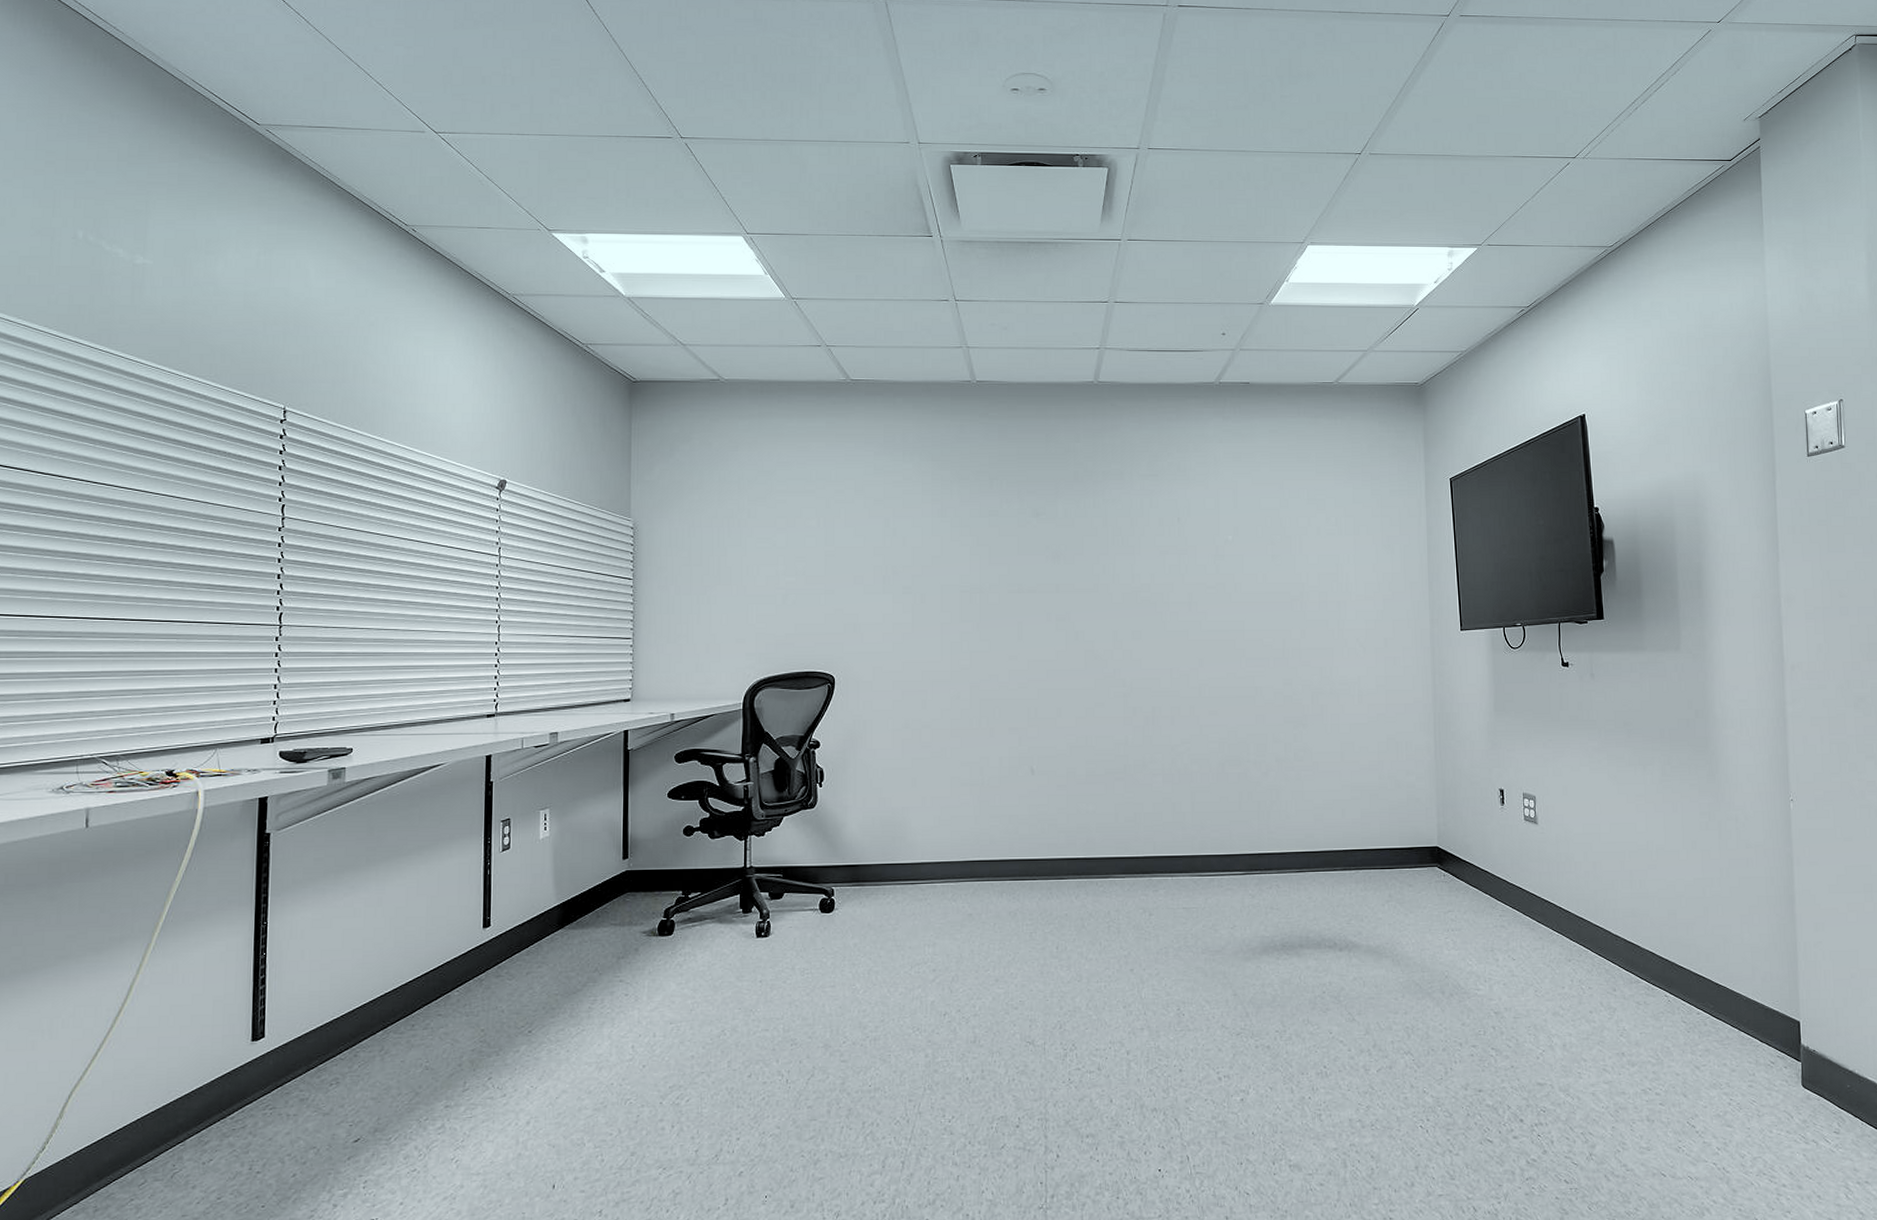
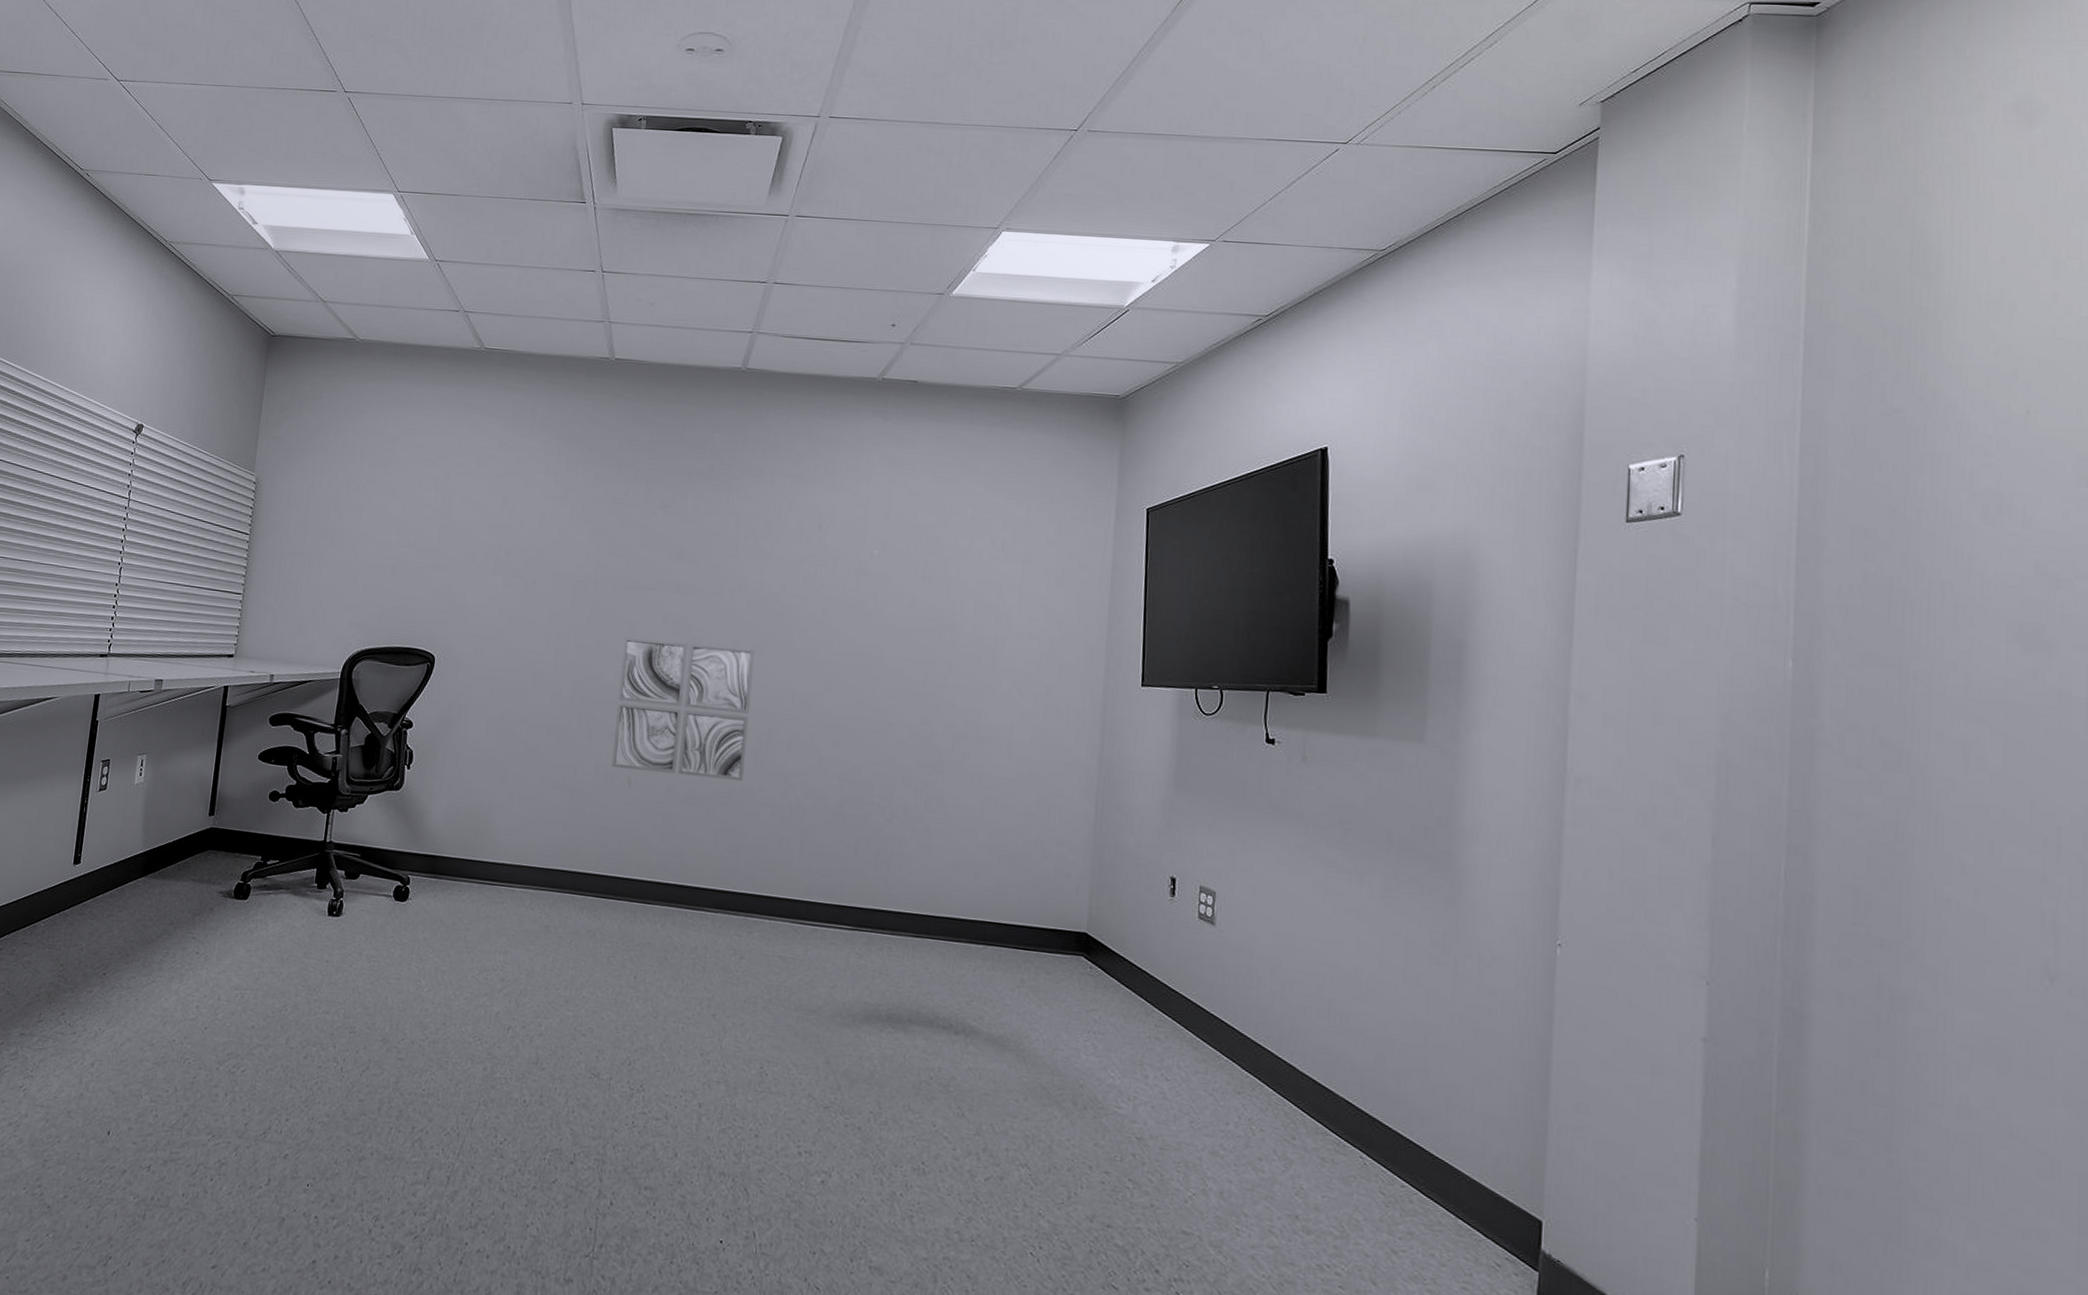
wall art: none [1013,636,1134,759] -> present [612,636,755,781]

